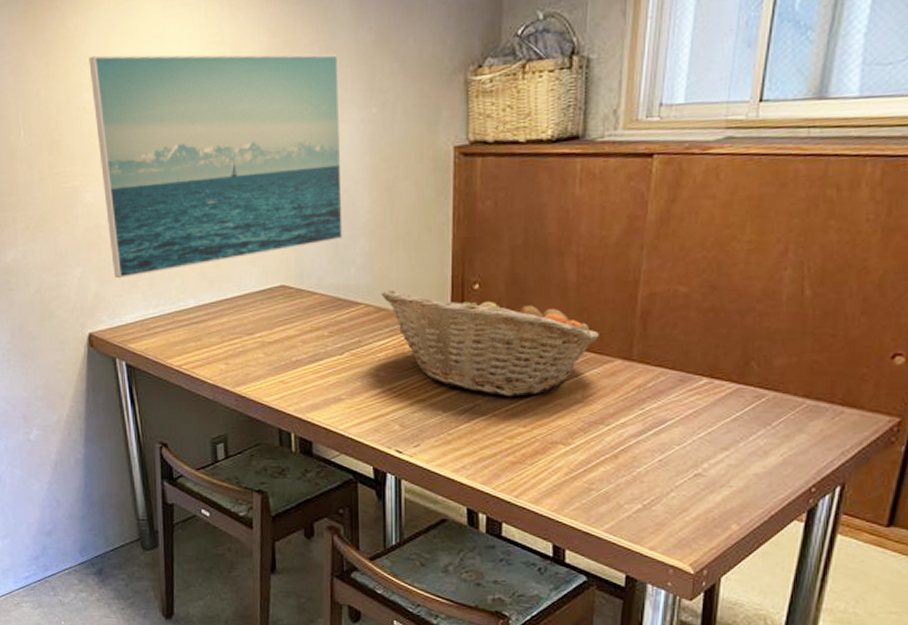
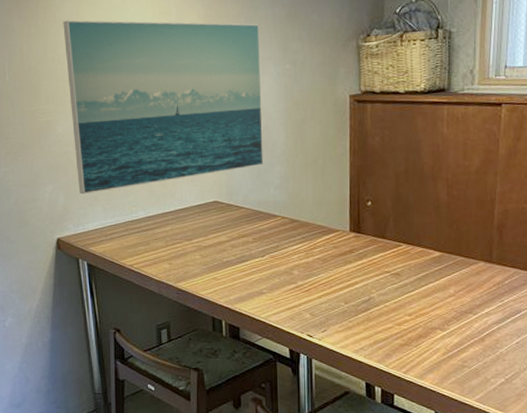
fruit basket: present [382,290,599,397] -> none [295,206,466,292]

